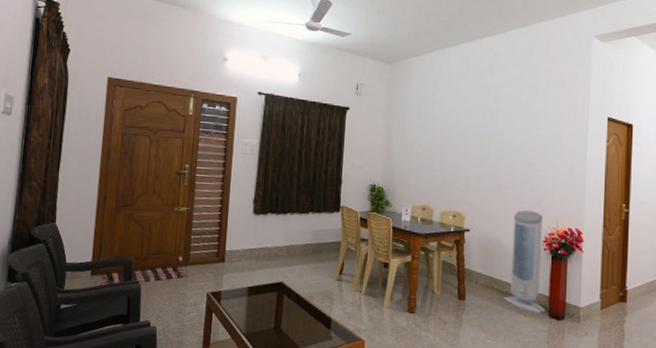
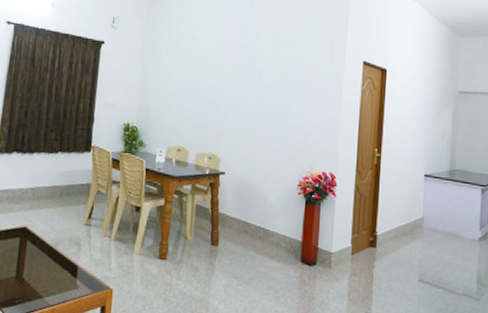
air purifier: present [503,210,546,313] -> none [257,153,298,259]

